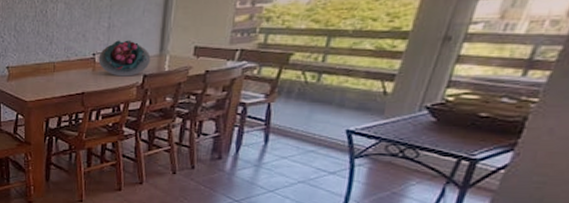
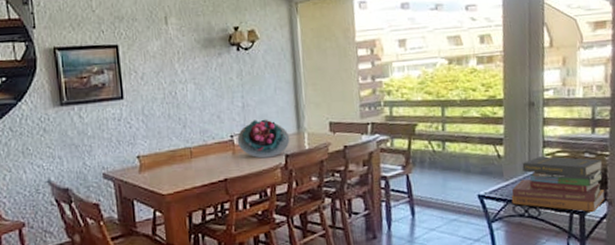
books: none [386,97,525,162] -> present [511,156,605,213]

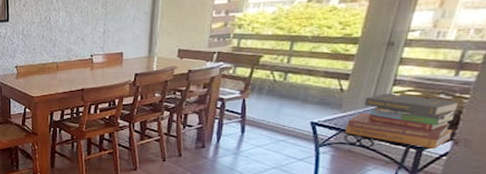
flower arrangement: present [237,119,290,159] -> none [96,43,141,75]

